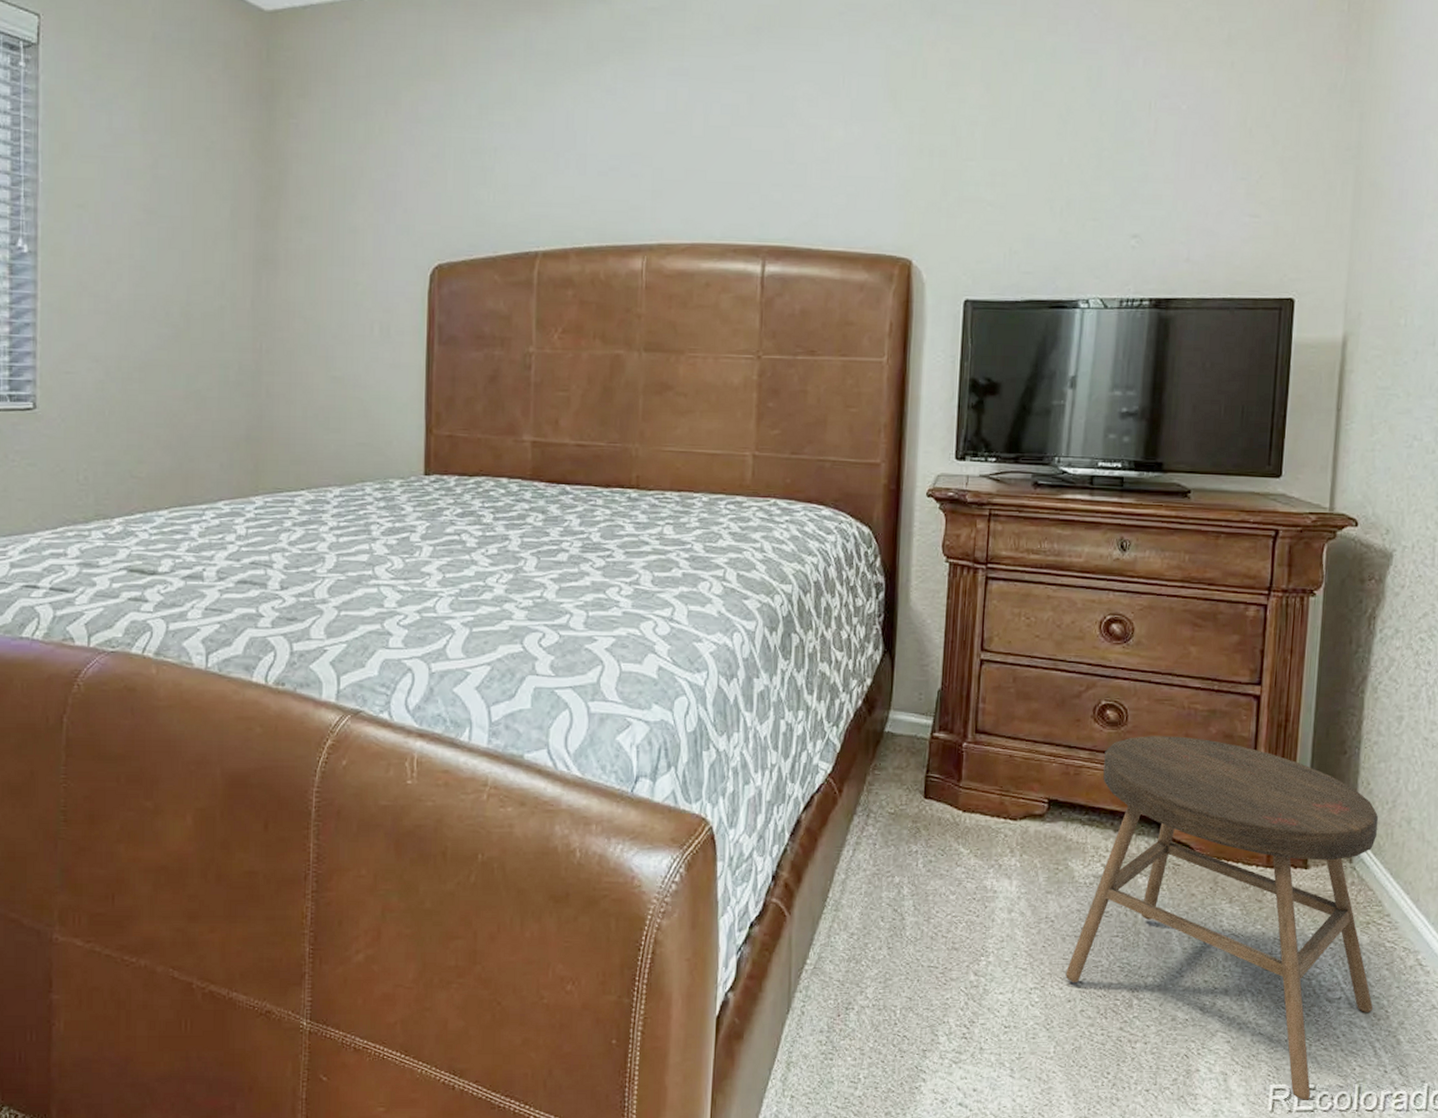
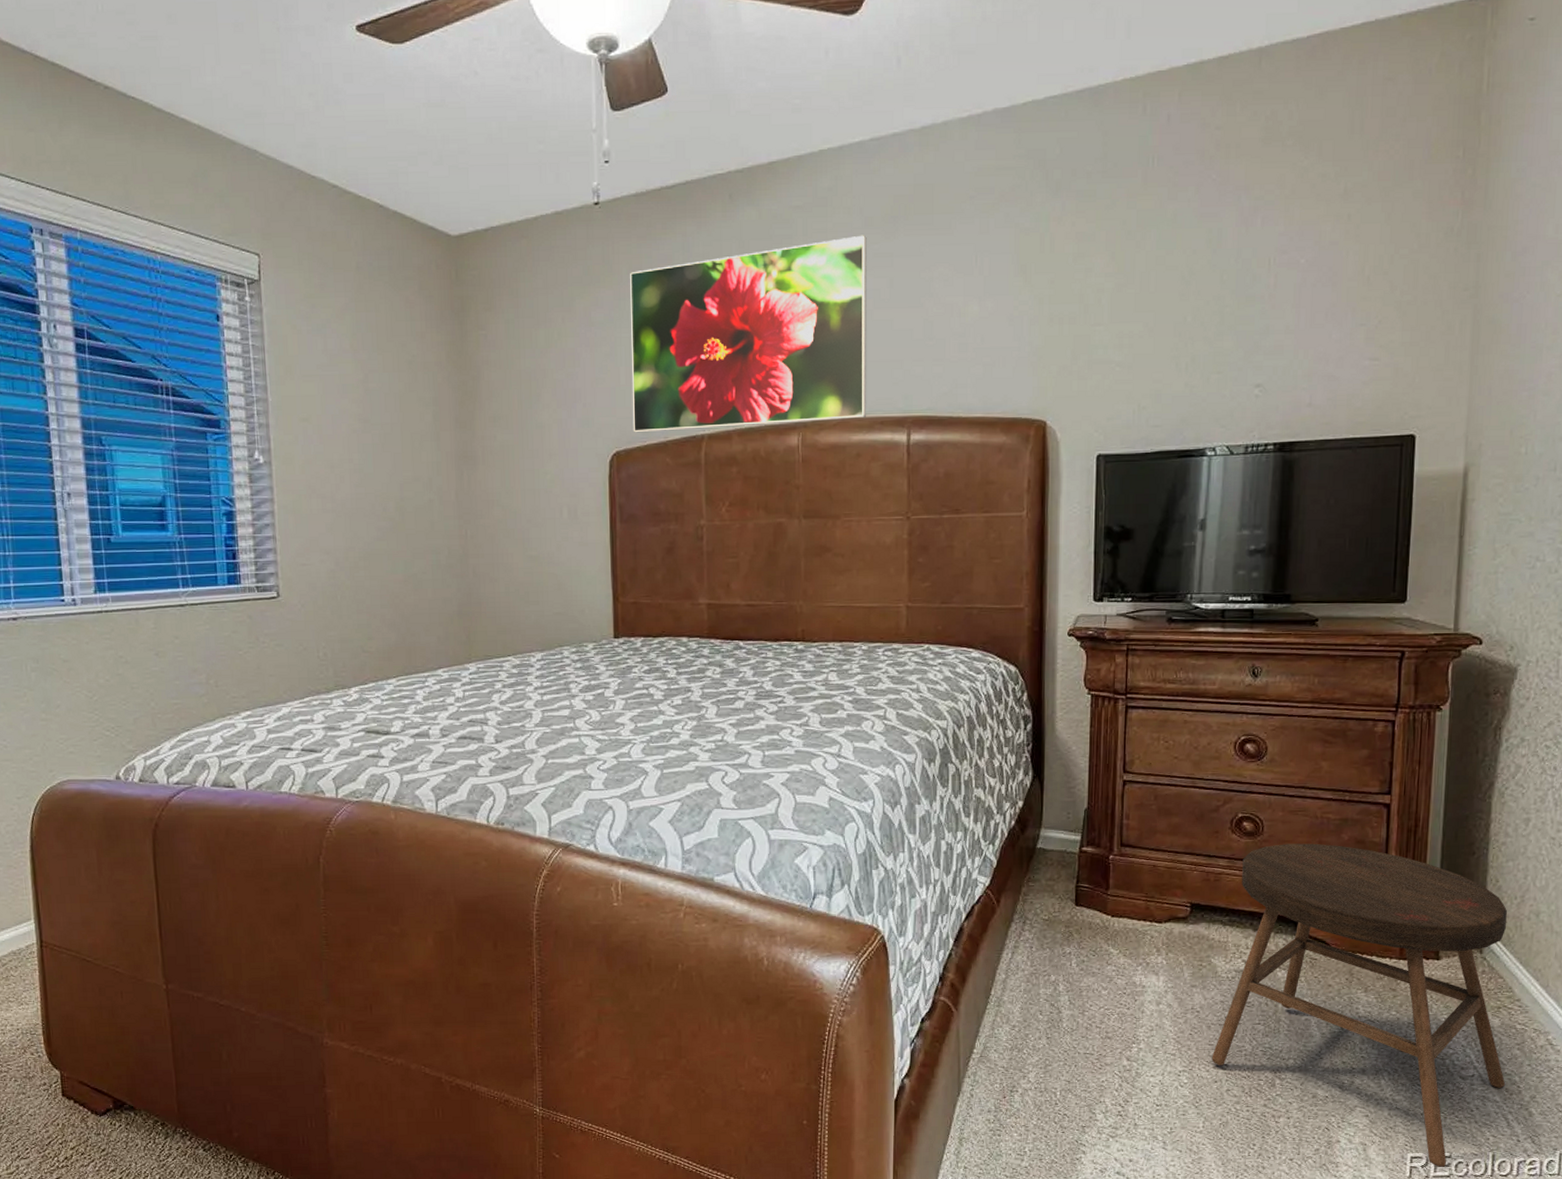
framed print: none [458,44,727,245] -> present [630,235,867,433]

